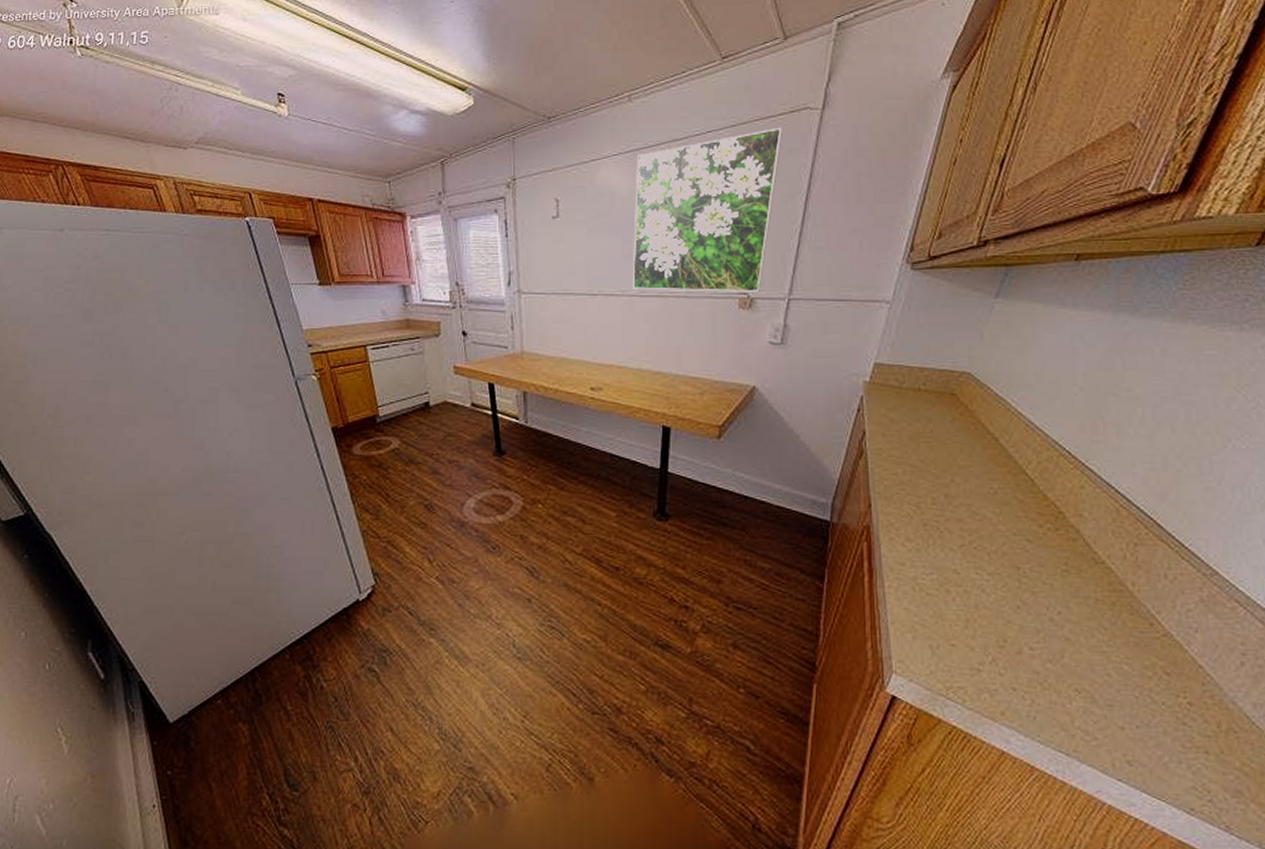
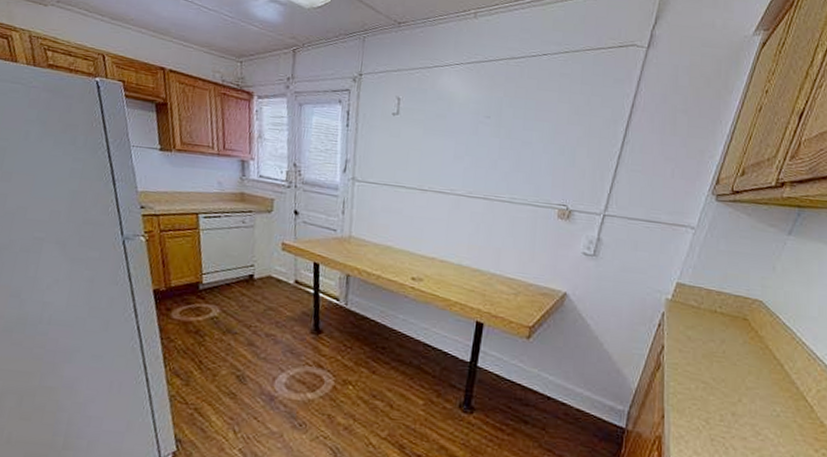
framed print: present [632,127,782,292] -> none [460,58,611,205]

